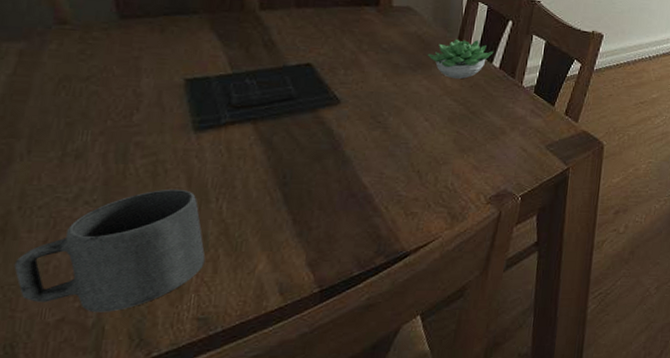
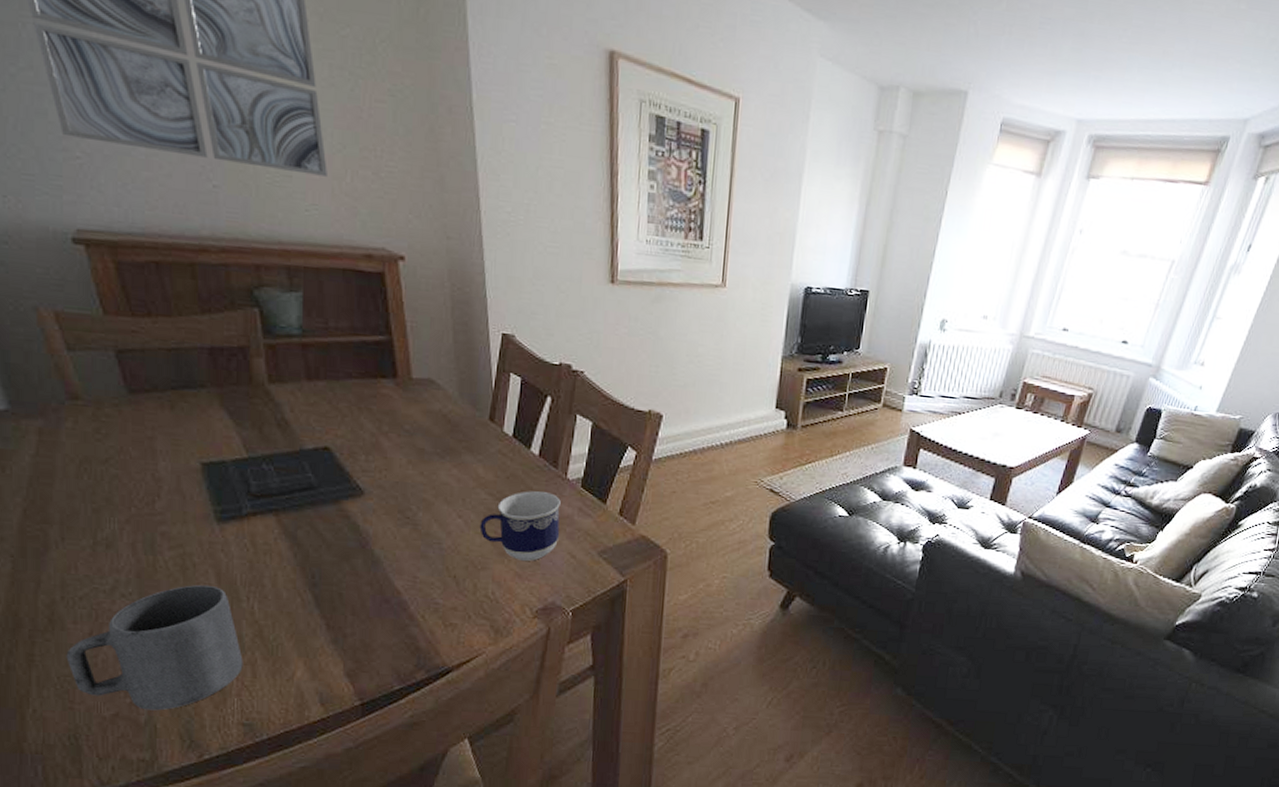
succulent plant: present [427,38,494,79] -> none [455,418,531,469]
cup: none [443,97,516,155] -> present [479,491,561,561]

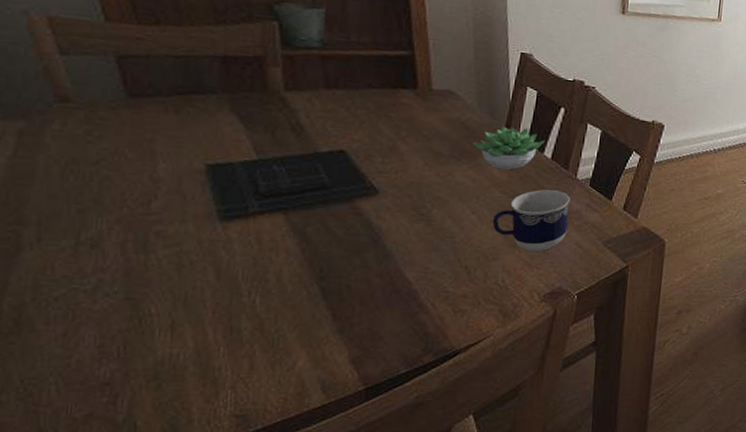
mug: present [66,584,243,711] -> none [33,281,240,408]
succulent plant: none [455,418,531,469] -> present [472,126,545,170]

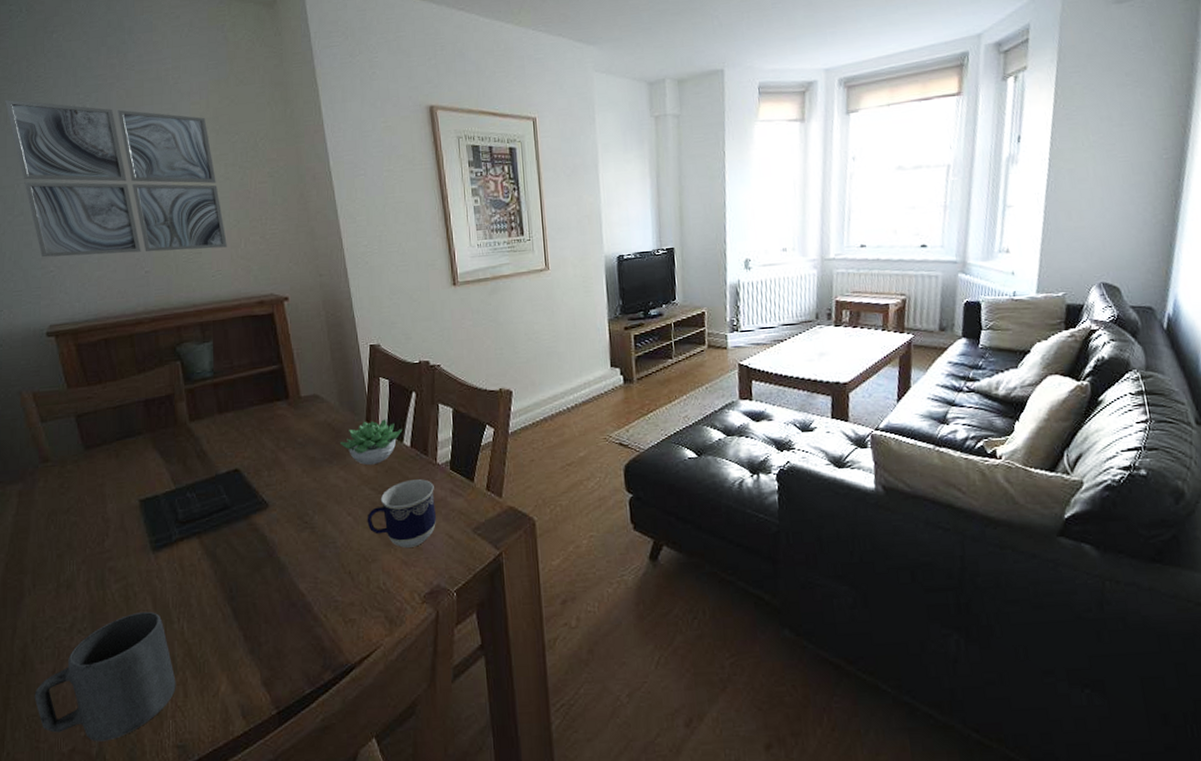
mug: none [33,281,240,408] -> present [34,611,176,742]

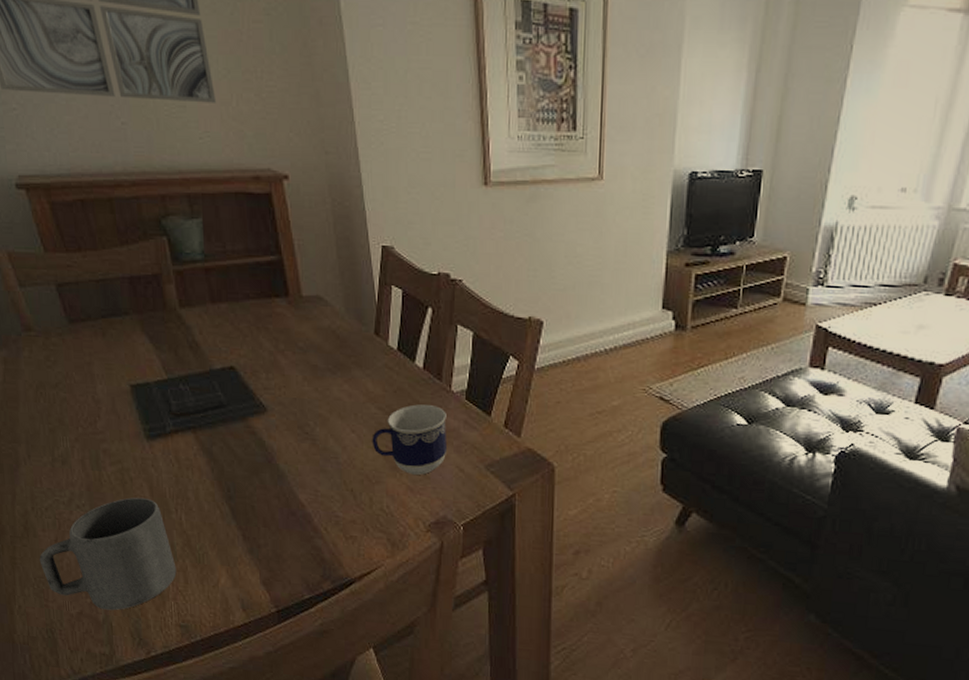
succulent plant: present [339,419,403,466] -> none [344,333,415,383]

